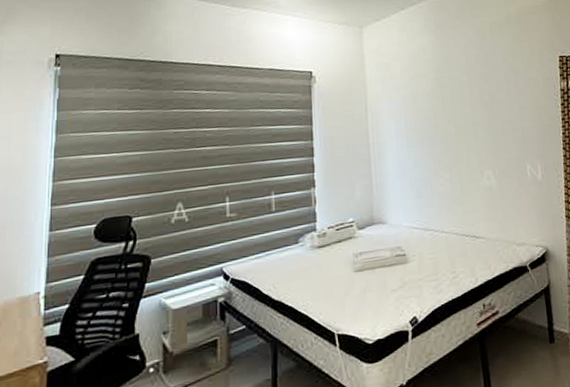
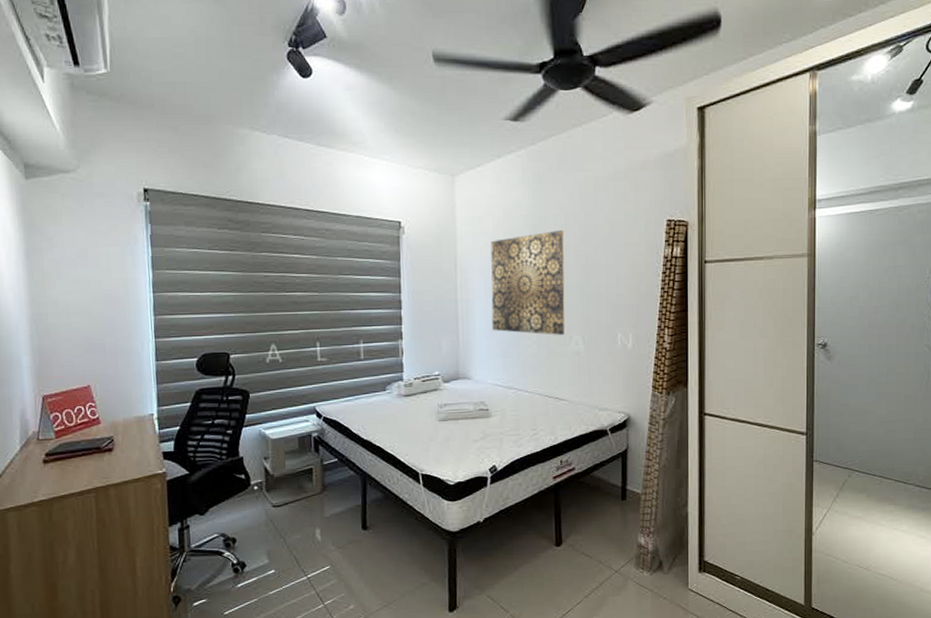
wall art: none [399,71,477,172] -> present [491,230,566,335]

